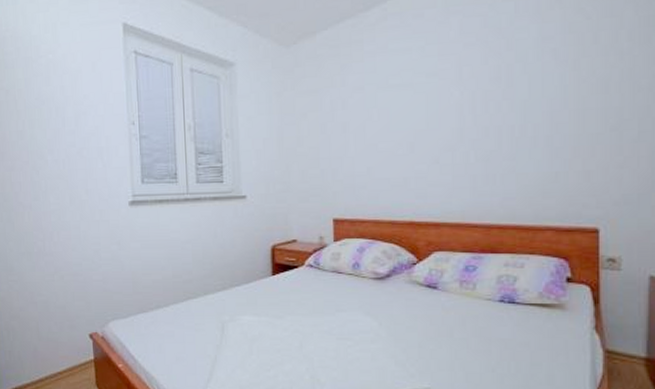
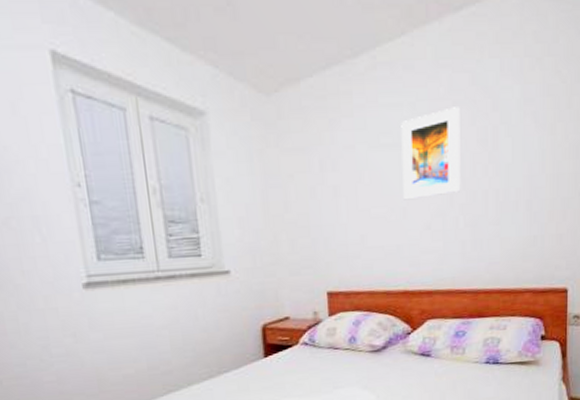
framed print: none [410,48,472,136] -> present [401,107,461,200]

